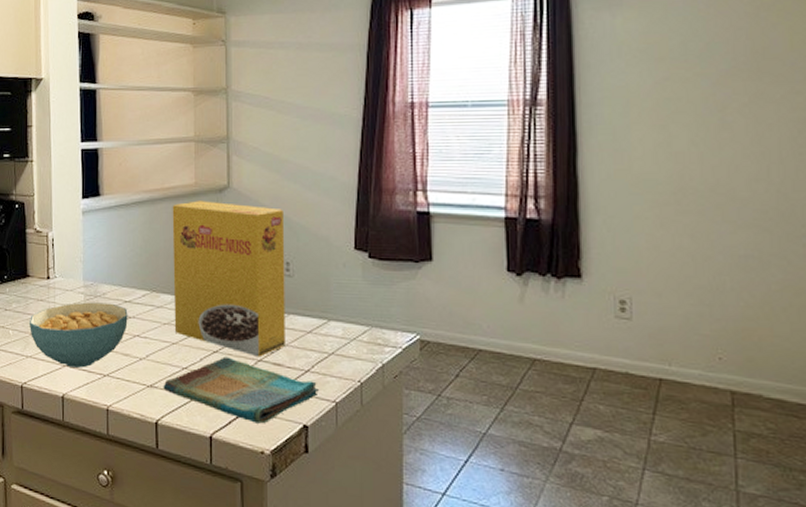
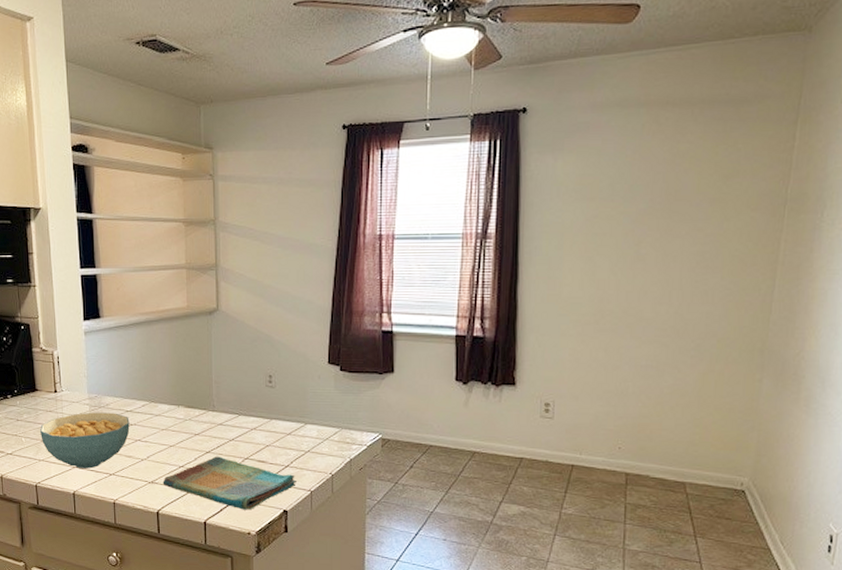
cereal box: present [172,201,285,357] -> none [167,322,268,456]

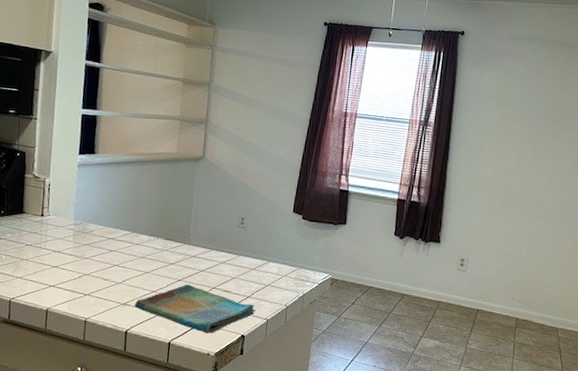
cereal bowl: present [39,412,130,469] -> none [21,236,111,288]

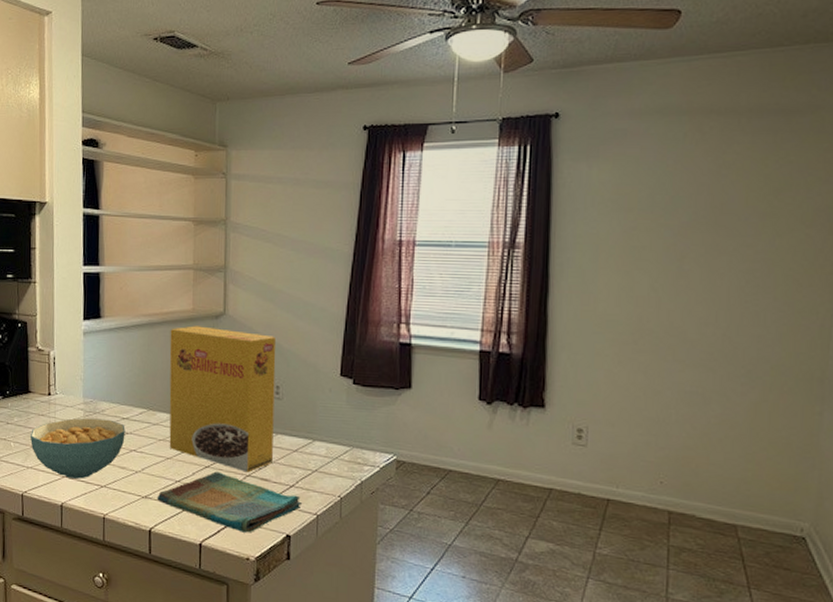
cereal bowl: none [21,236,111,288] -> present [29,418,125,479]
cereal box: none [148,165,244,286] -> present [169,326,276,473]

